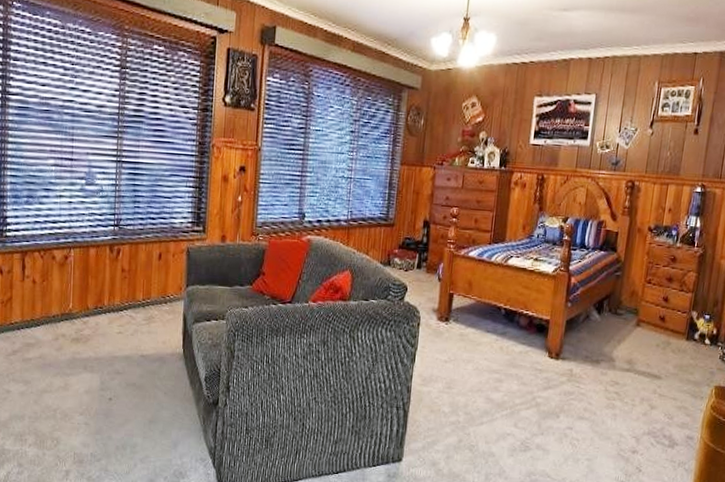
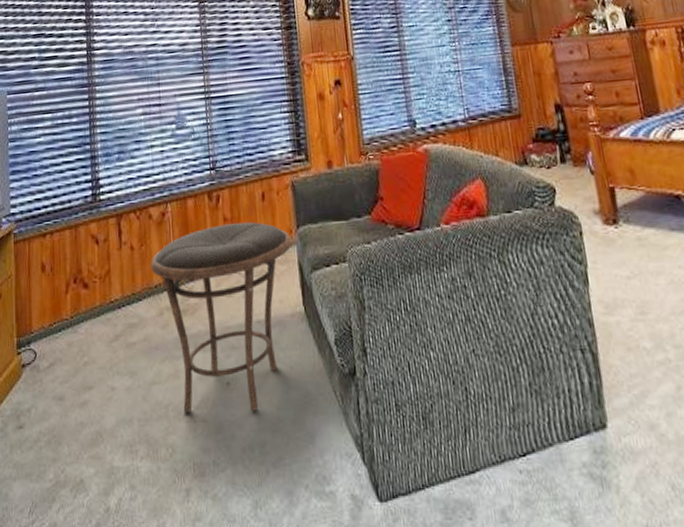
side table: none [50,274,180,422] -> present [150,221,292,412]

